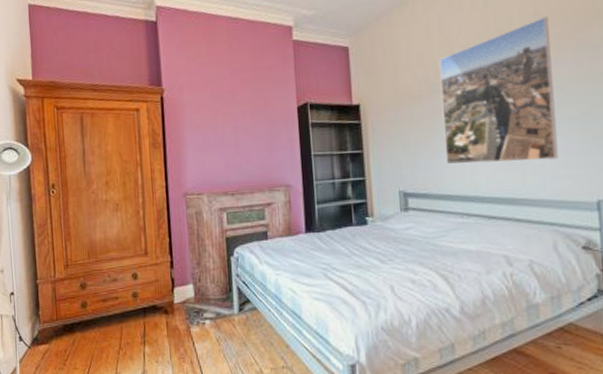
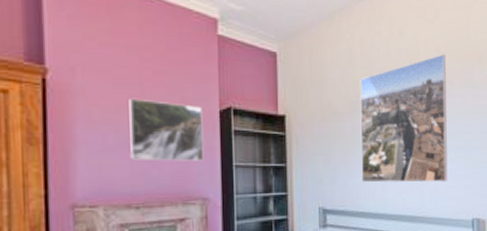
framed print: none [222,104,286,156] -> present [129,98,204,161]

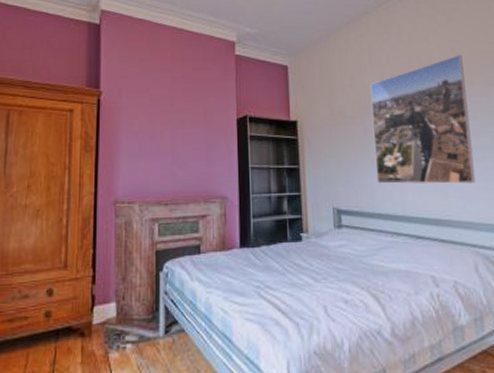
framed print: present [129,98,204,161] -> none [162,111,223,164]

